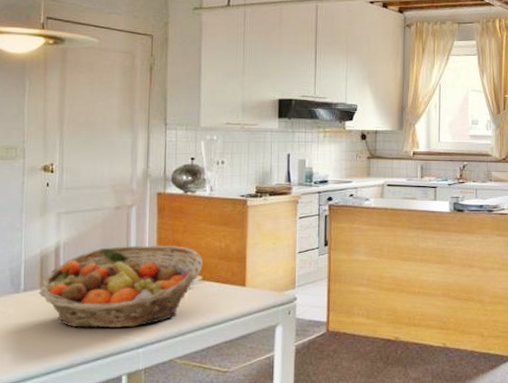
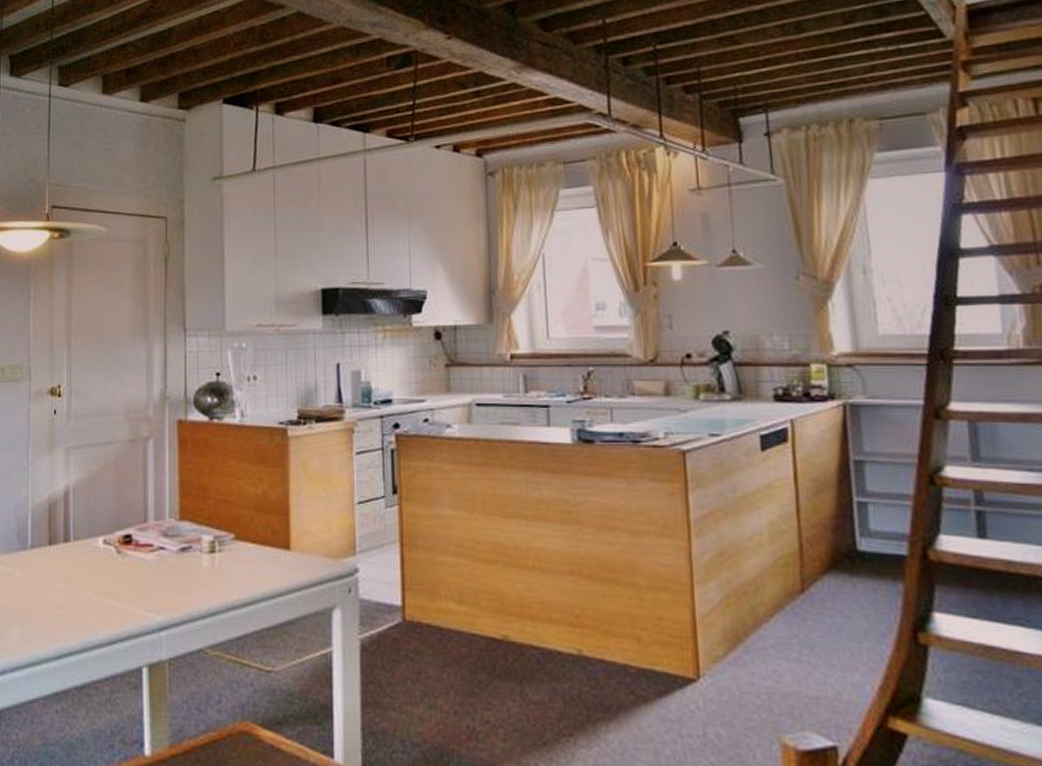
fruit basket: present [38,245,203,328] -> none [47,490,235,601]

